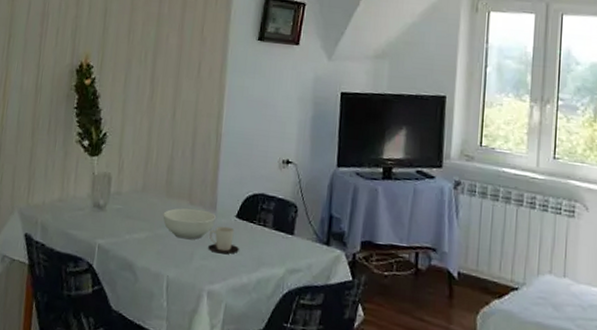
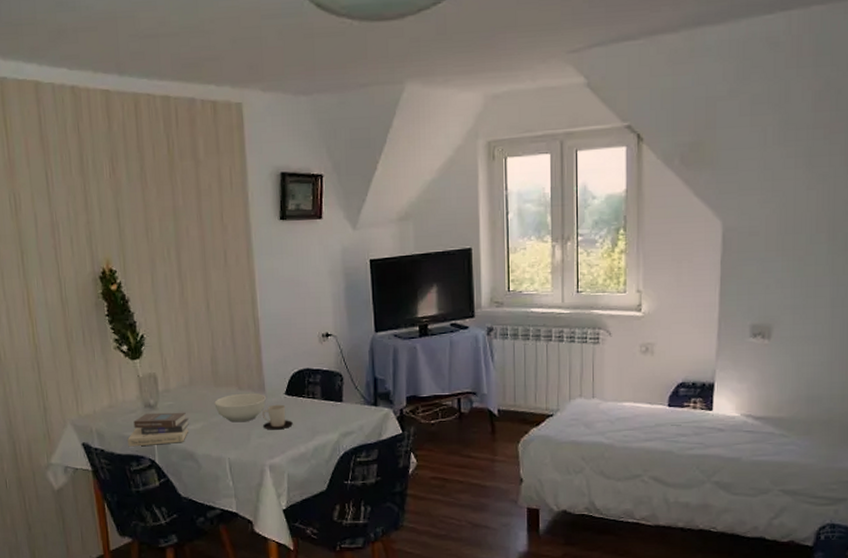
books: none [69,213,135,251] -> present [128,412,189,447]

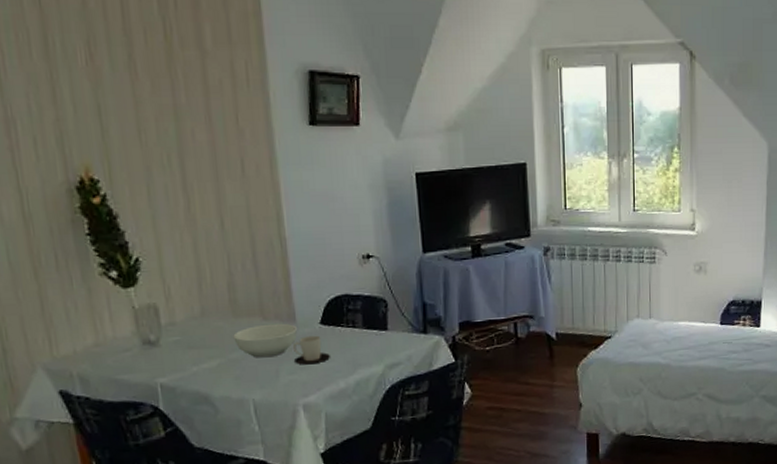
books: present [128,412,189,447] -> none [121,348,202,393]

